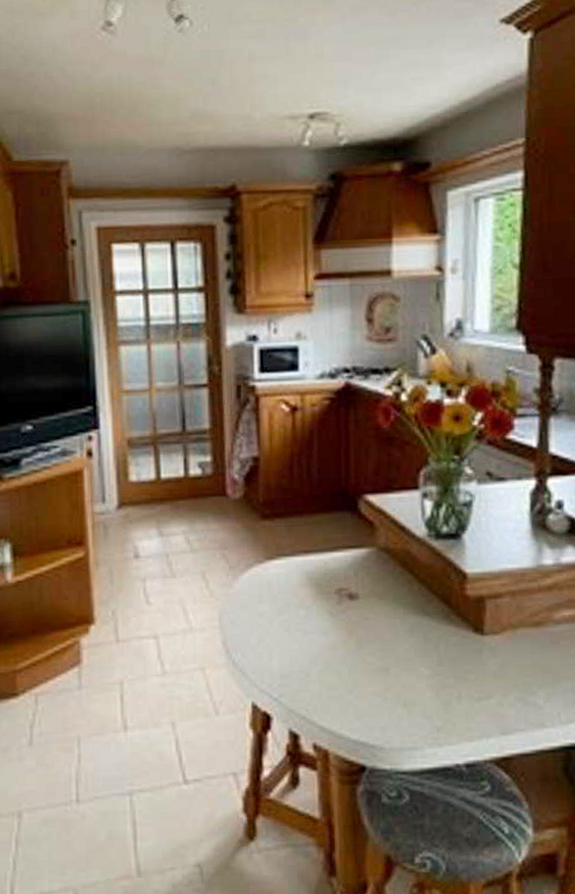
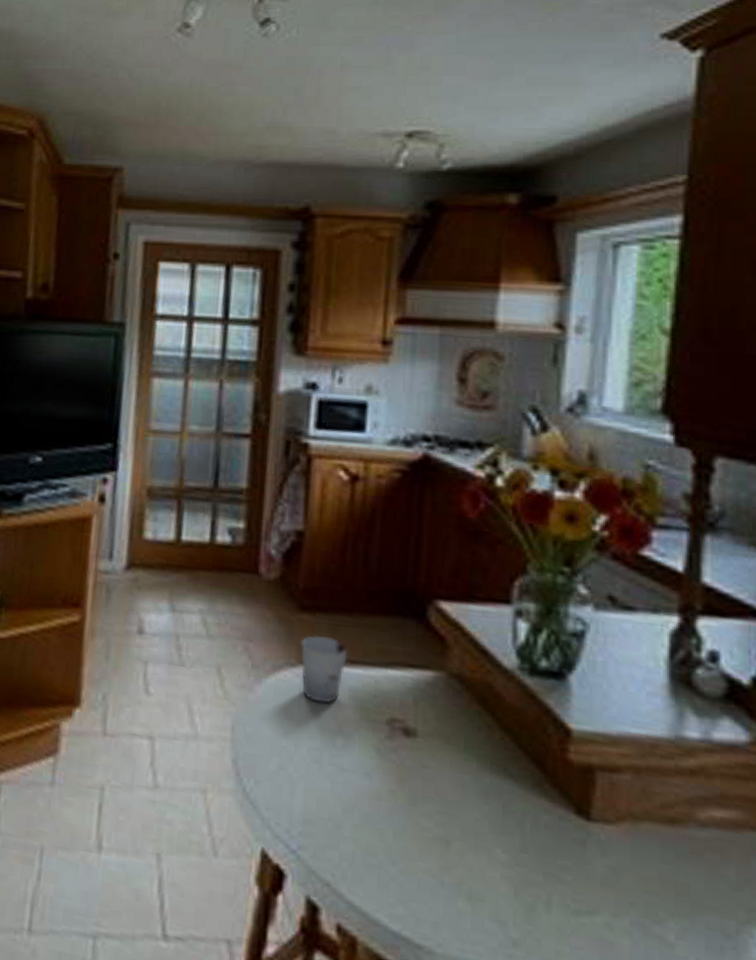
cup: none [265,536,302,587] -> present [300,635,348,704]

